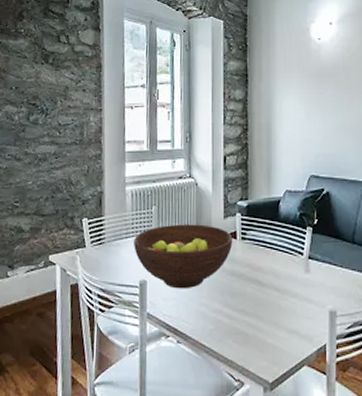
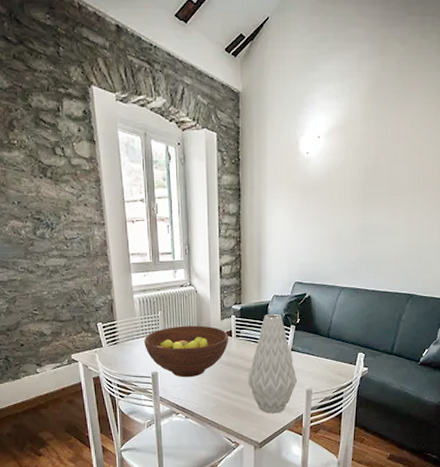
vase: none [255,212,318,342] -> present [248,313,298,413]

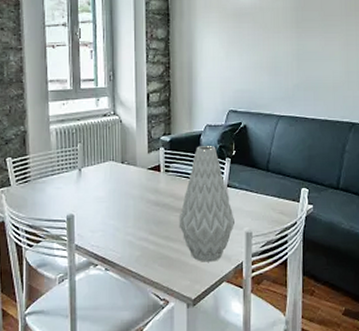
fruit bowl: present [144,325,229,378] -> none [60,159,157,221]

